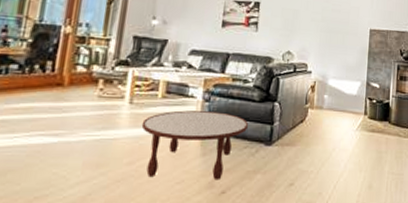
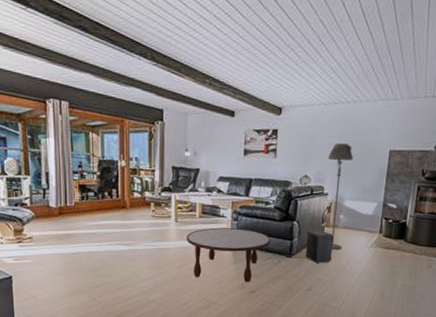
speaker: none [287,112,318,152] -> present [306,230,334,264]
floor lamp: none [311,20,337,135] -> present [328,143,354,250]

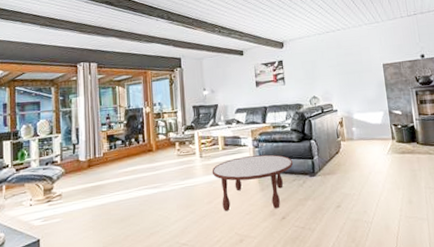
speaker: present [306,230,334,264] -> none [326,145,354,179]
floor lamp: present [328,143,354,250] -> none [330,64,361,163]

